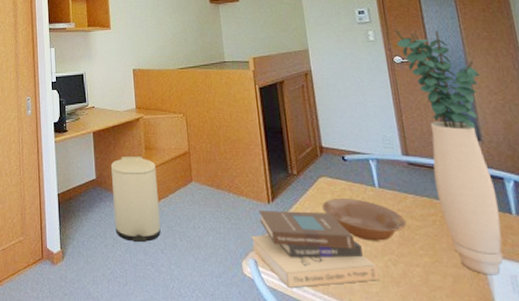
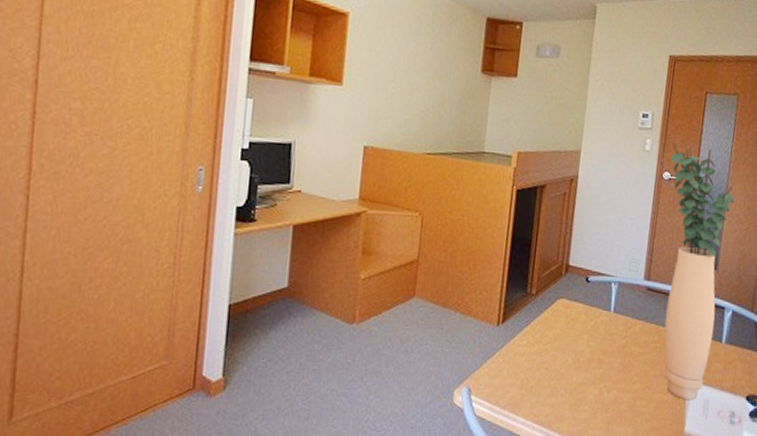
pedal bin: present [111,156,161,242] -> none [304,260,372,368]
books: present [251,211,379,288] -> none [468,334,592,417]
bowl: present [322,199,407,241] -> none [553,322,630,368]

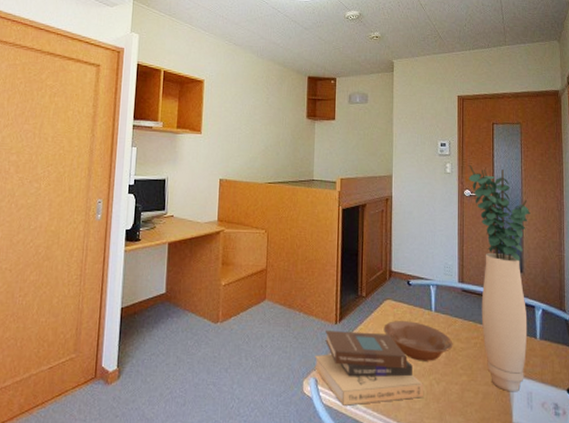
books: none [468,334,592,417] -> present [314,331,423,406]
bowl: none [553,322,630,368] -> present [383,321,453,361]

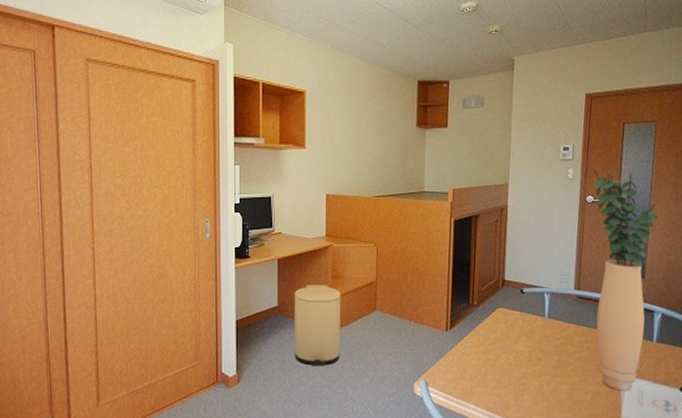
pedal bin: none [180,271,231,360] -> present [294,285,341,366]
books: present [314,331,423,406] -> none [425,338,533,404]
bowl: present [383,321,453,361] -> none [494,327,565,364]

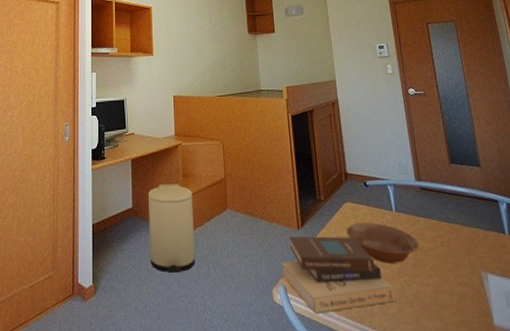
books: none [425,338,533,404] -> present [281,236,396,313]
bowl: none [494,327,565,364] -> present [346,223,420,264]
vase: present [592,170,658,391] -> none [409,65,499,292]

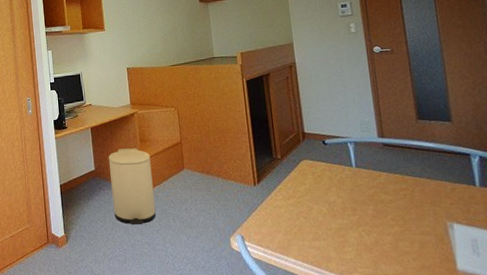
books: present [281,236,396,313] -> none [238,191,354,258]
bowl: present [346,223,420,264] -> none [303,178,380,215]

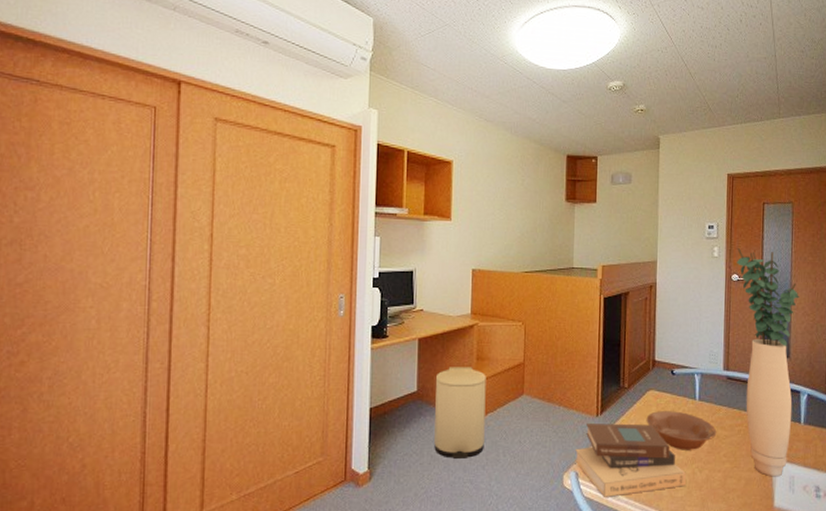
books: none [238,191,354,258] -> present [575,423,686,497]
bowl: none [303,178,380,215] -> present [646,411,717,450]
vase: none [375,21,466,240] -> present [737,248,799,477]

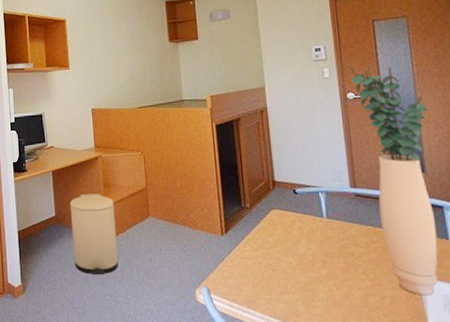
books: present [575,423,686,497] -> none [204,242,323,312]
bowl: present [646,411,717,450] -> none [272,229,351,268]

